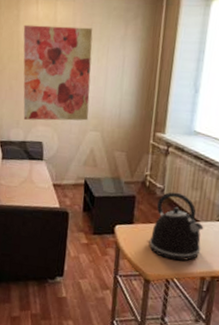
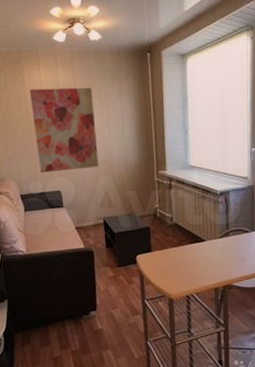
kettle: present [149,192,204,261] -> none [167,219,211,278]

